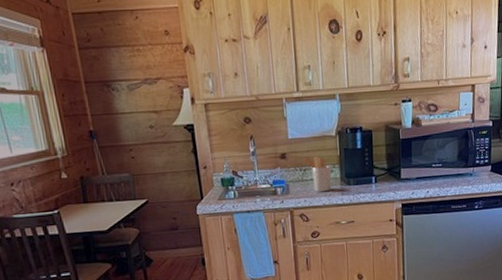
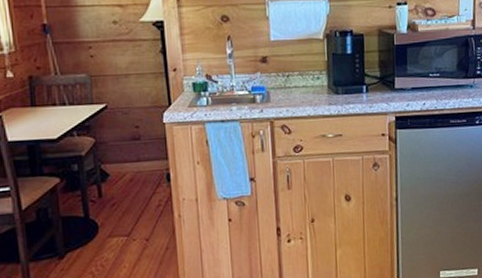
utensil holder: present [301,156,332,192] -> none [284,60,319,101]

